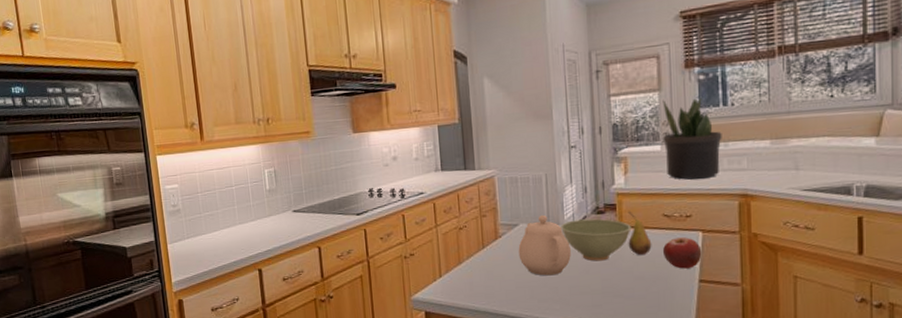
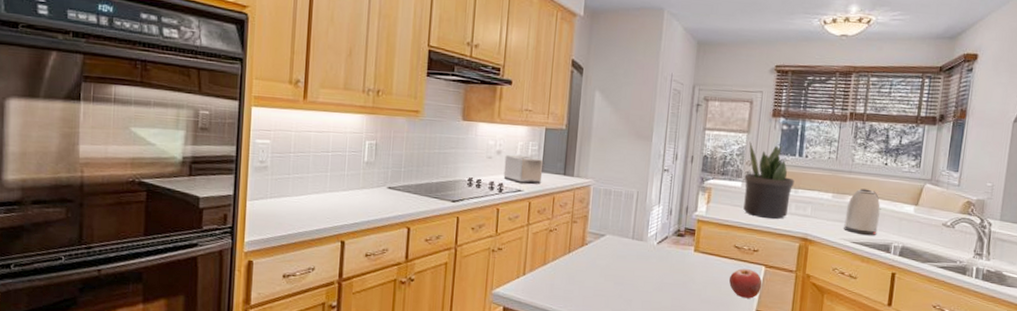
toaster: none [401,157,443,187] -> present [503,155,544,185]
teapot: present [518,214,571,276] -> none [601,229,649,288]
bowl: present [561,218,632,261] -> none [643,238,706,281]
fruit: present [628,211,652,256] -> none [700,238,721,281]
kettle: none [790,128,832,181] -> present [844,188,881,236]

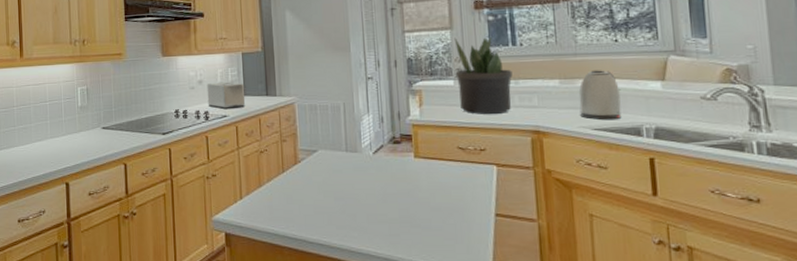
fruit: present [728,269,762,299] -> none [458,170,497,202]

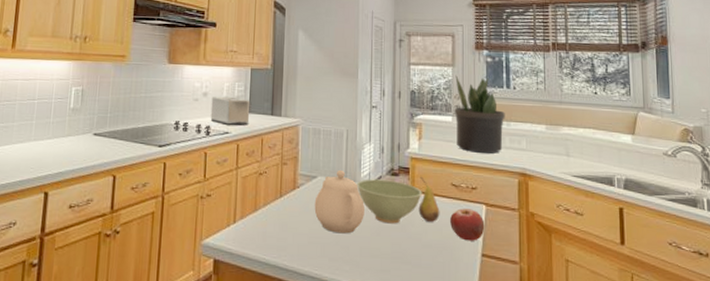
teapot: none [317,142,369,203] -> present [314,169,365,234]
bowl: none [359,148,427,190] -> present [357,179,422,224]
fruit: none [423,142,448,187] -> present [418,176,440,223]
fruit: none [458,170,497,202] -> present [449,208,485,241]
kettle: present [579,70,622,120] -> none [562,119,597,169]

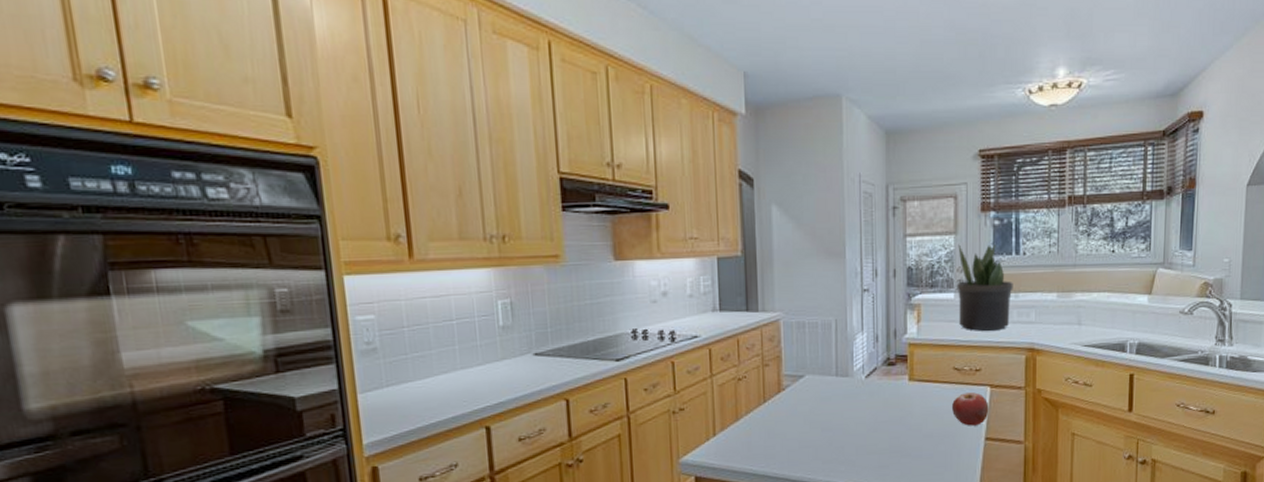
toaster: present [210,96,251,126] -> none [673,293,721,329]
teapot: present [314,169,365,234] -> none [803,365,859,434]
bowl: present [357,179,422,224] -> none [850,370,922,418]
fruit: present [418,176,440,223] -> none [918,363,941,412]

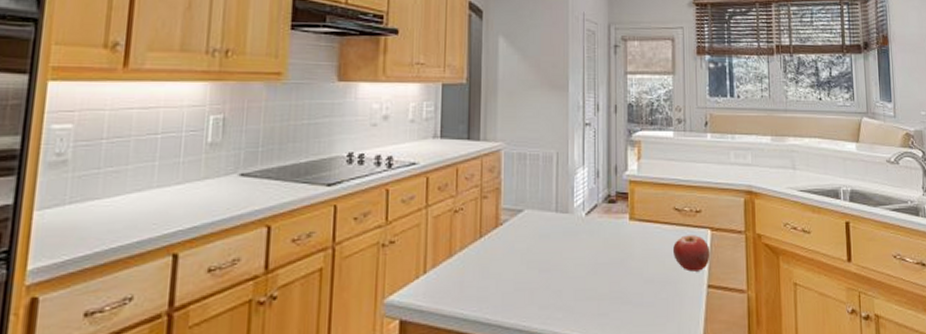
planter: present [957,244,1013,331] -> none [675,84,730,171]

